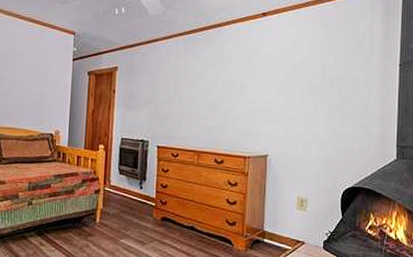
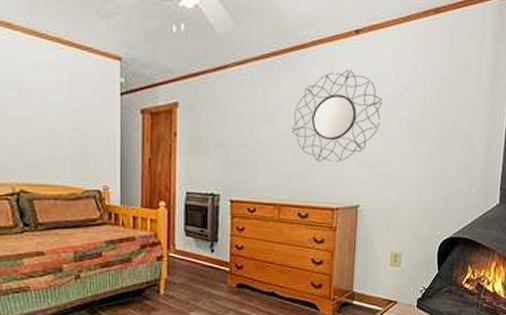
home mirror: none [210,44,287,118] -> present [292,70,383,162]

